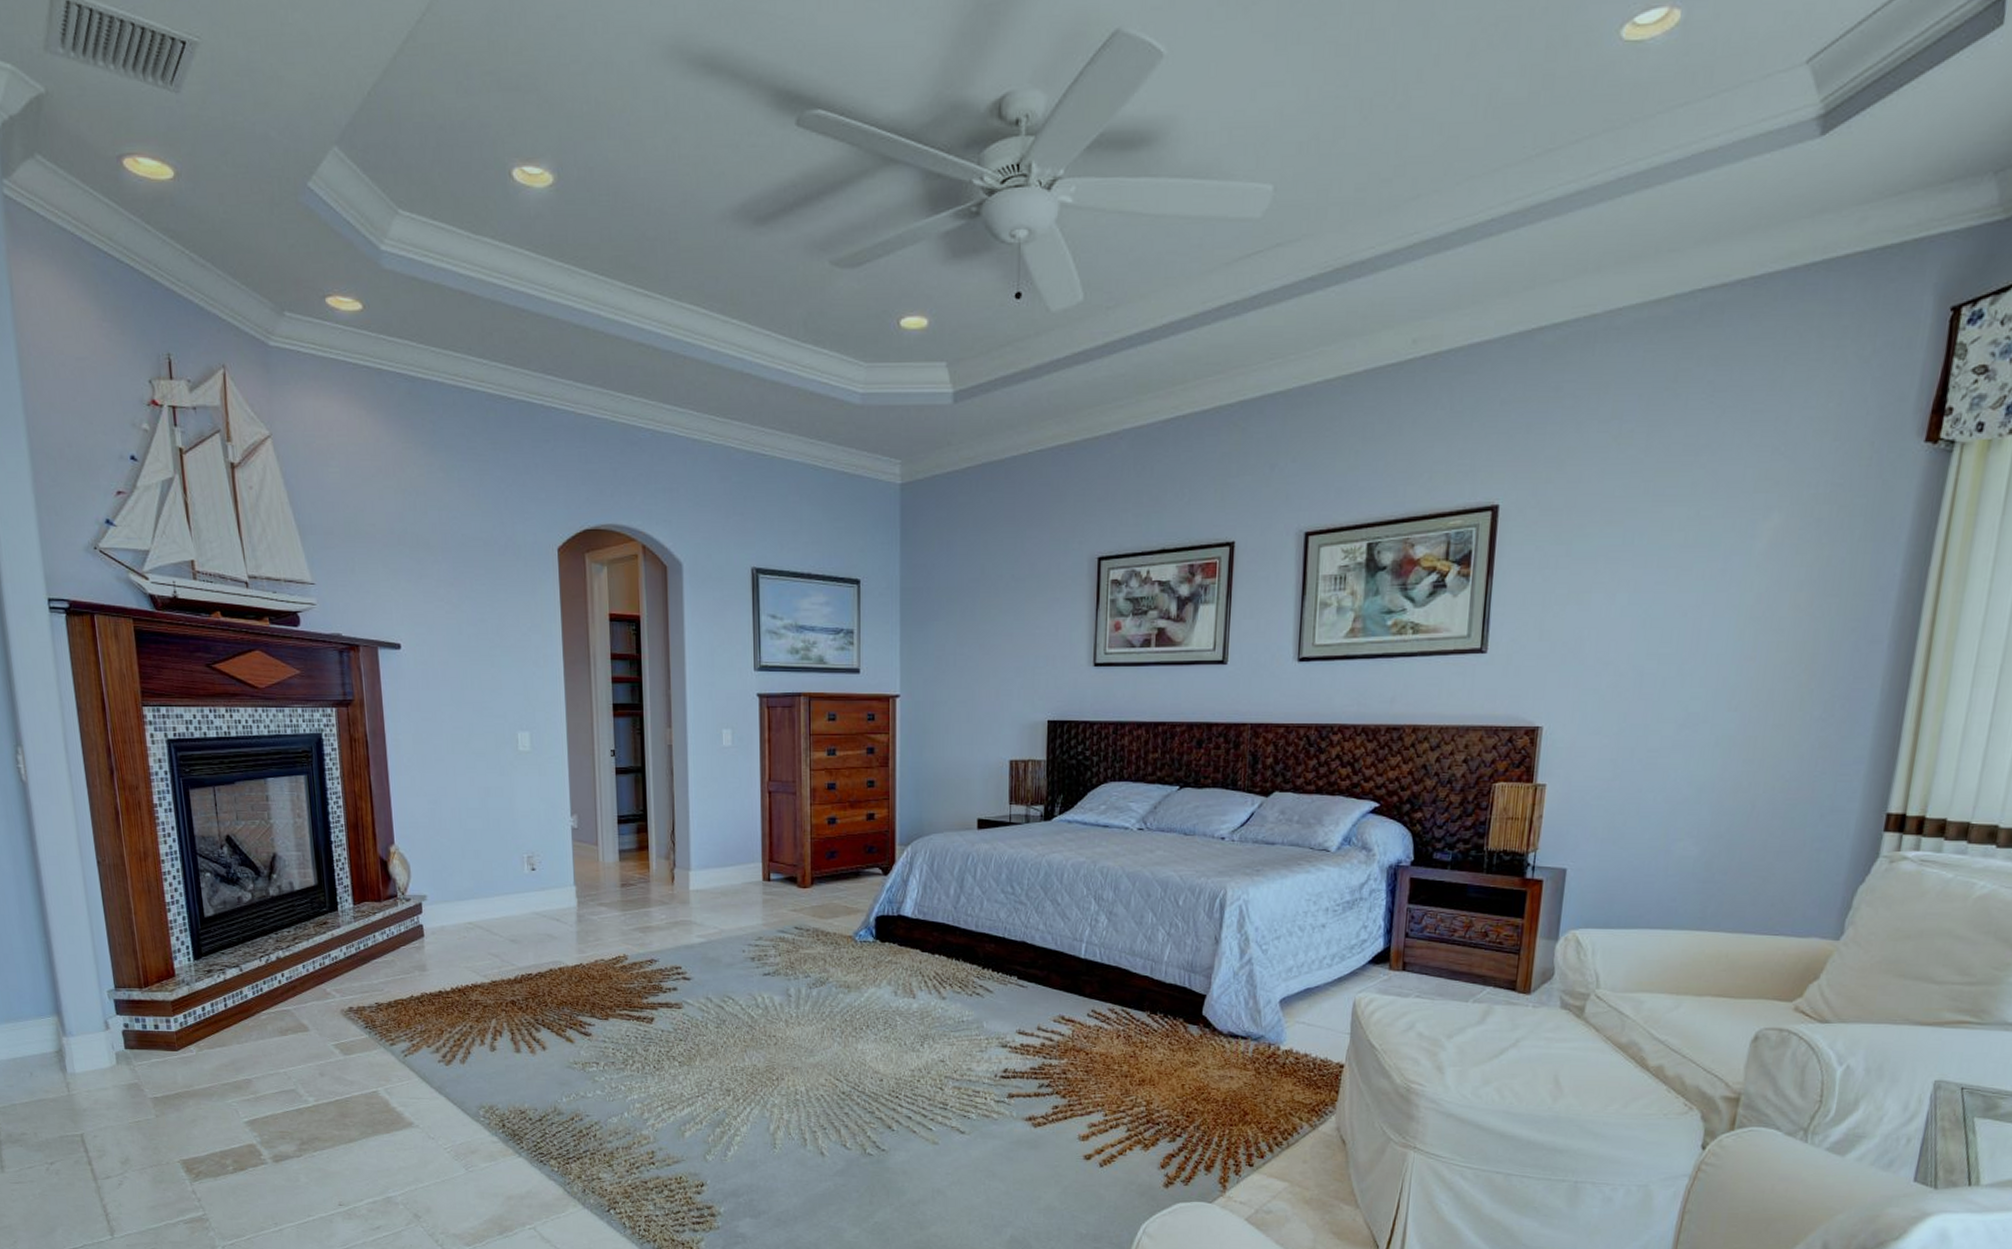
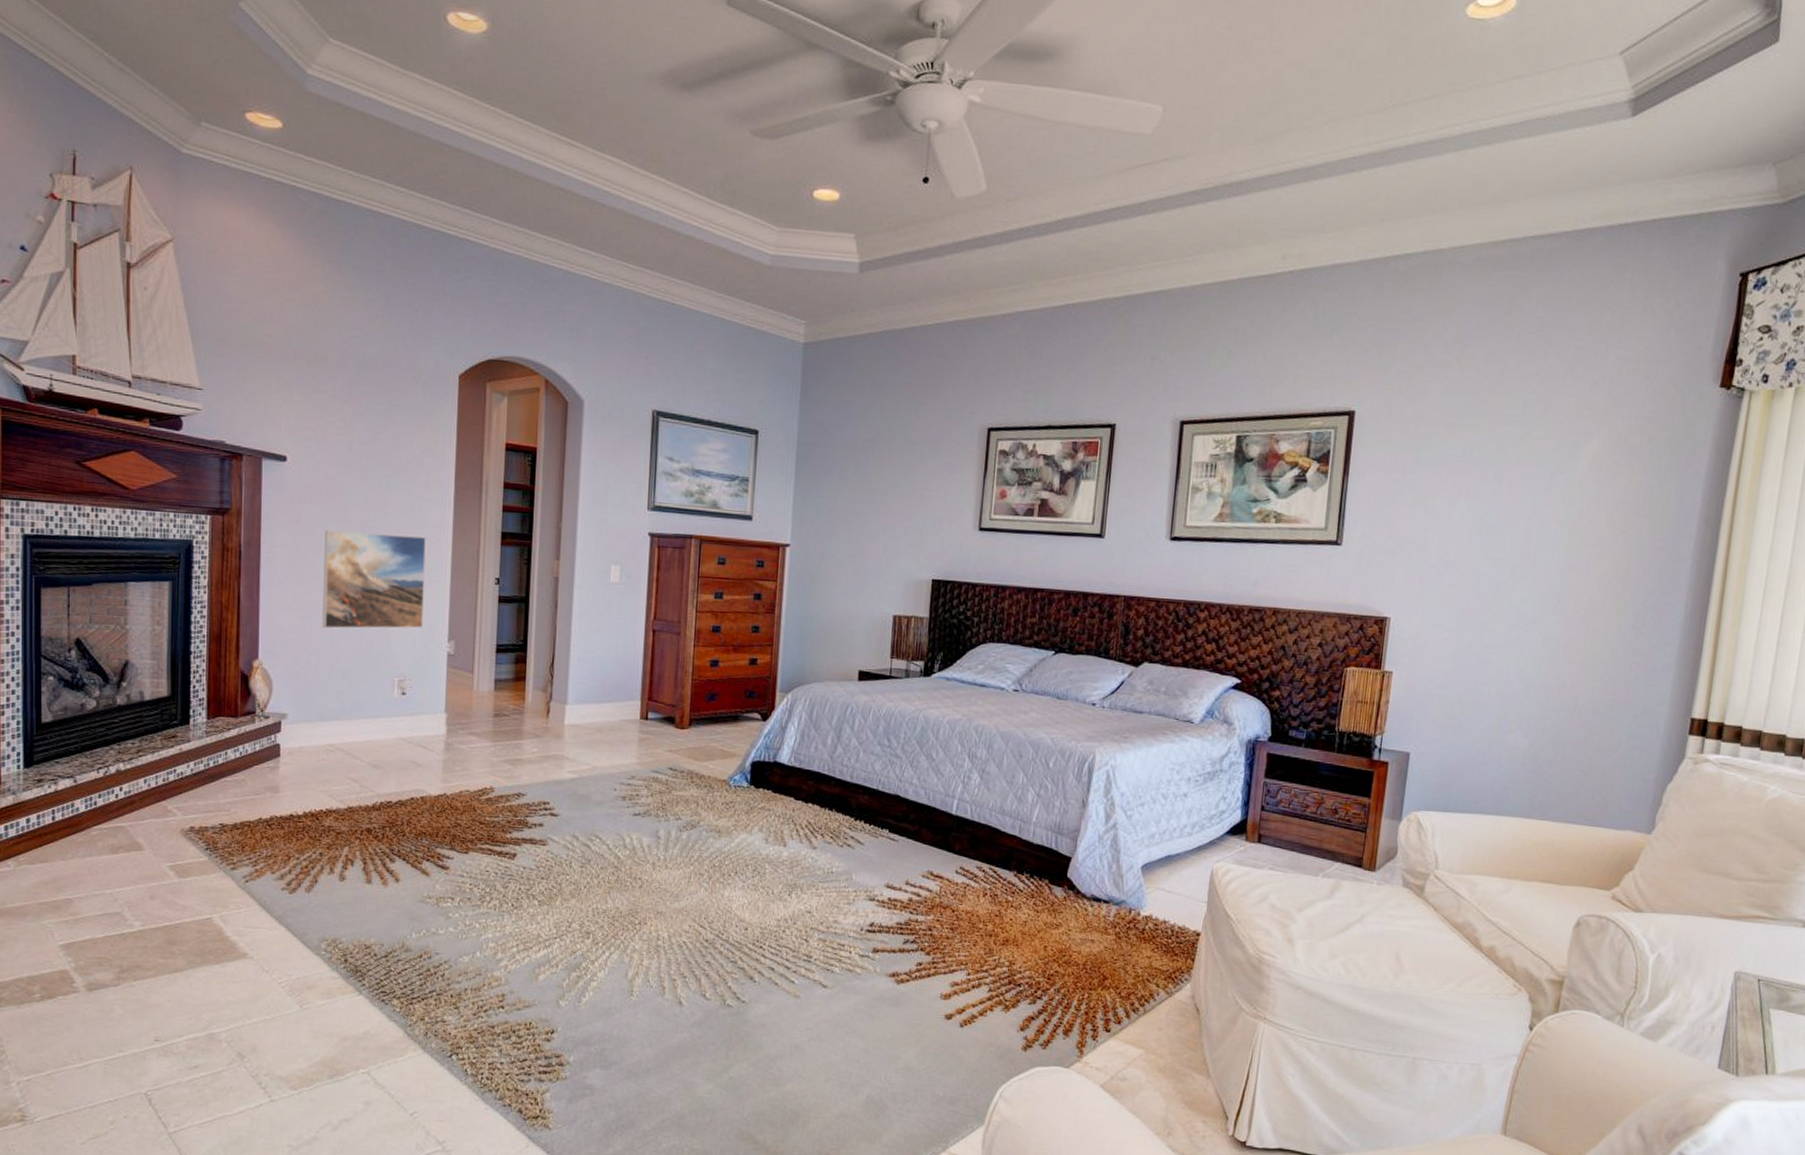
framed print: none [444,713,547,810] -> present [322,530,426,629]

